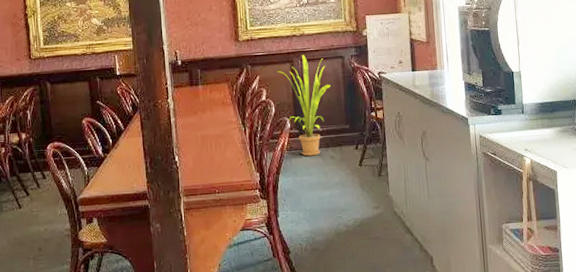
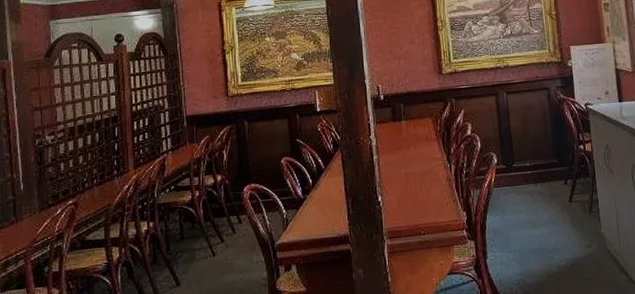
house plant: present [276,54,331,157] -> none [481,86,537,193]

